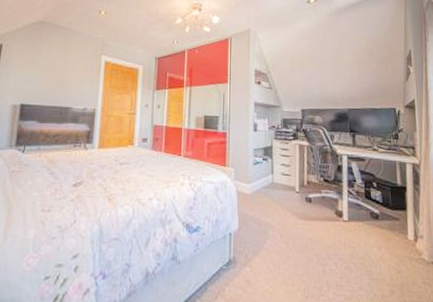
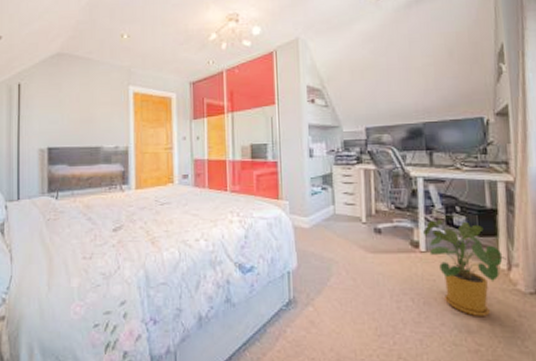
house plant: none [346,193,413,282] -> present [423,220,506,316]

